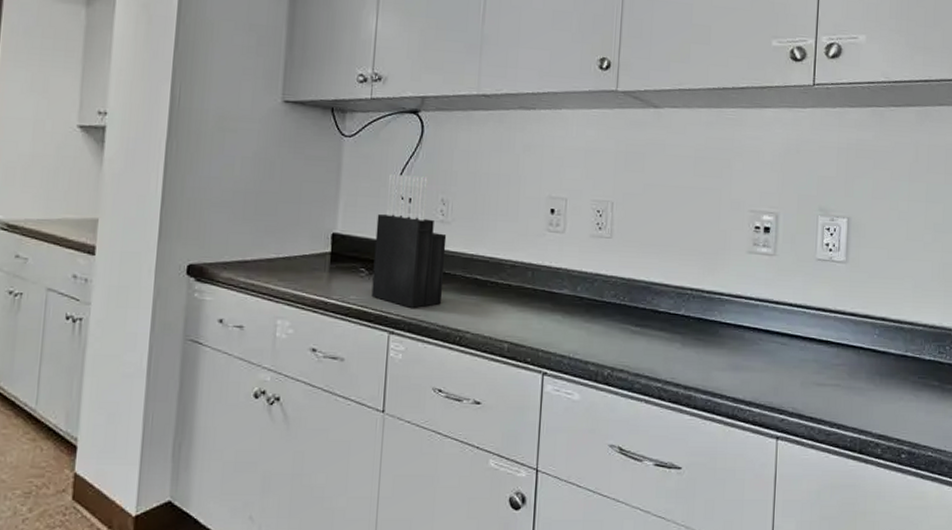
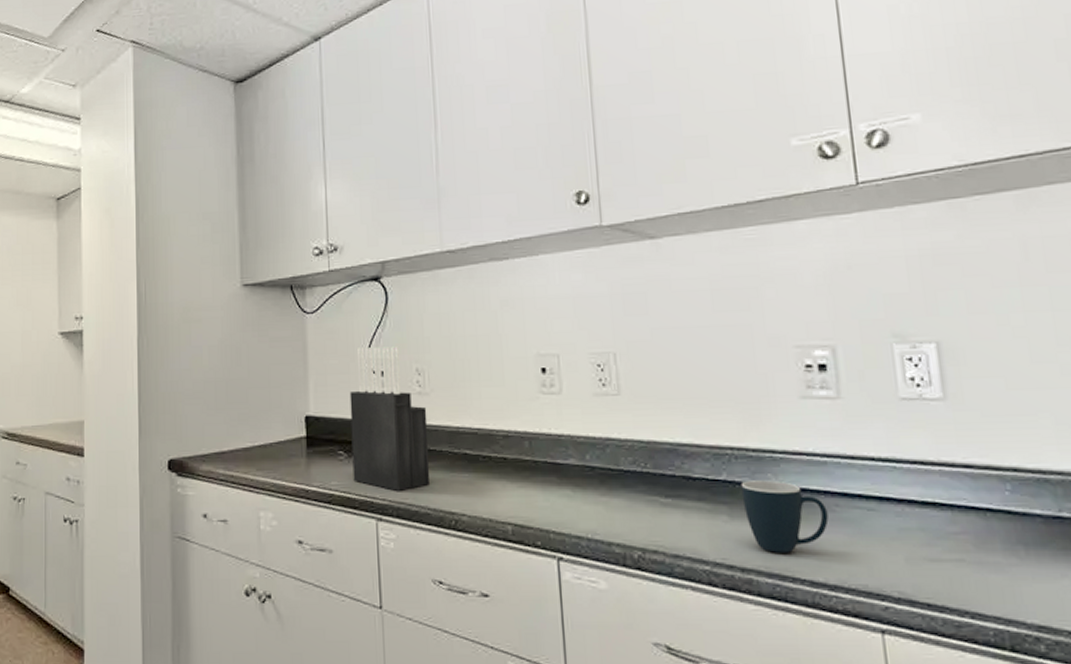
mug: none [693,316,753,375] -> present [741,480,829,553]

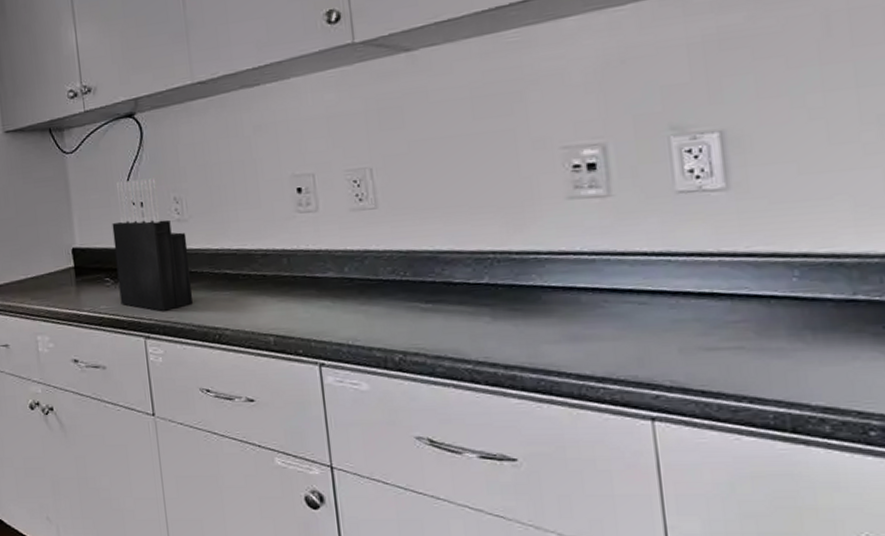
mug: present [741,480,829,553] -> none [503,280,597,350]

